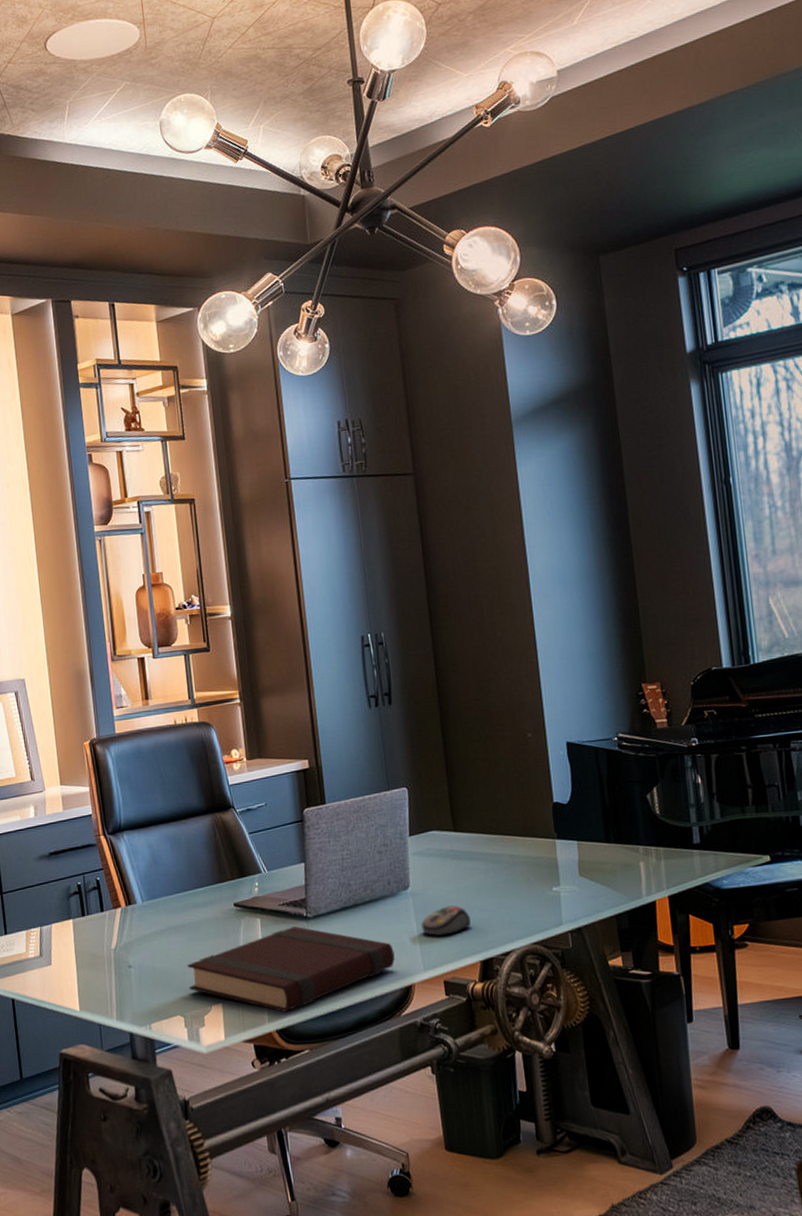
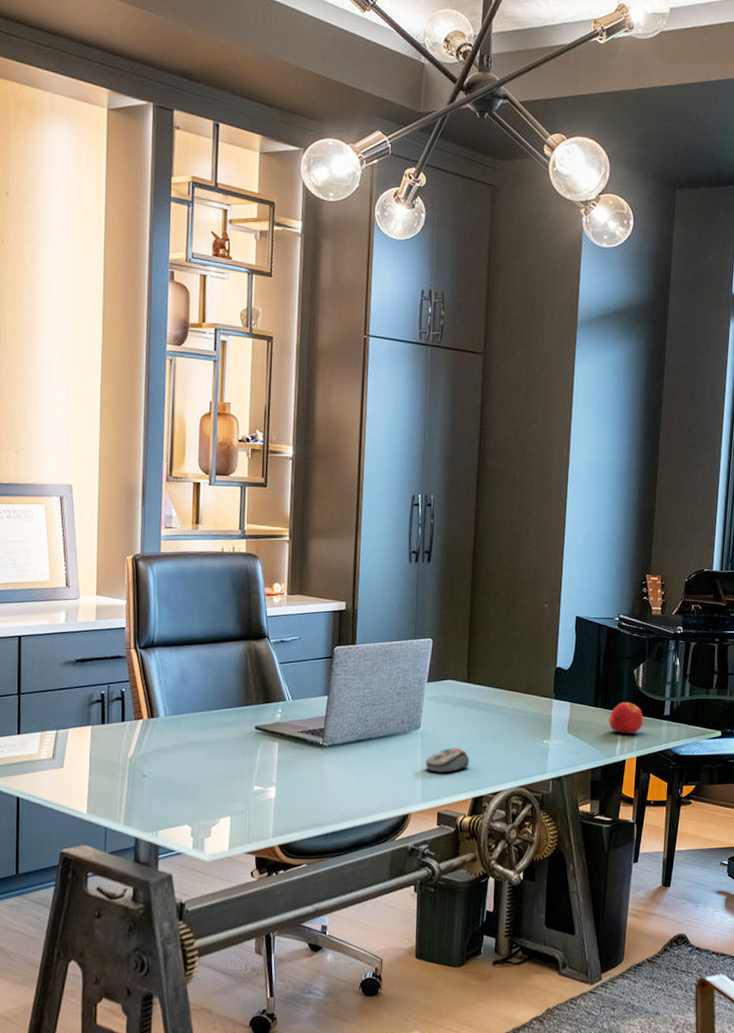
book: present [187,926,395,1012] -> none [200,753,398,829]
apple: none [626,833,670,870] -> present [608,702,644,734]

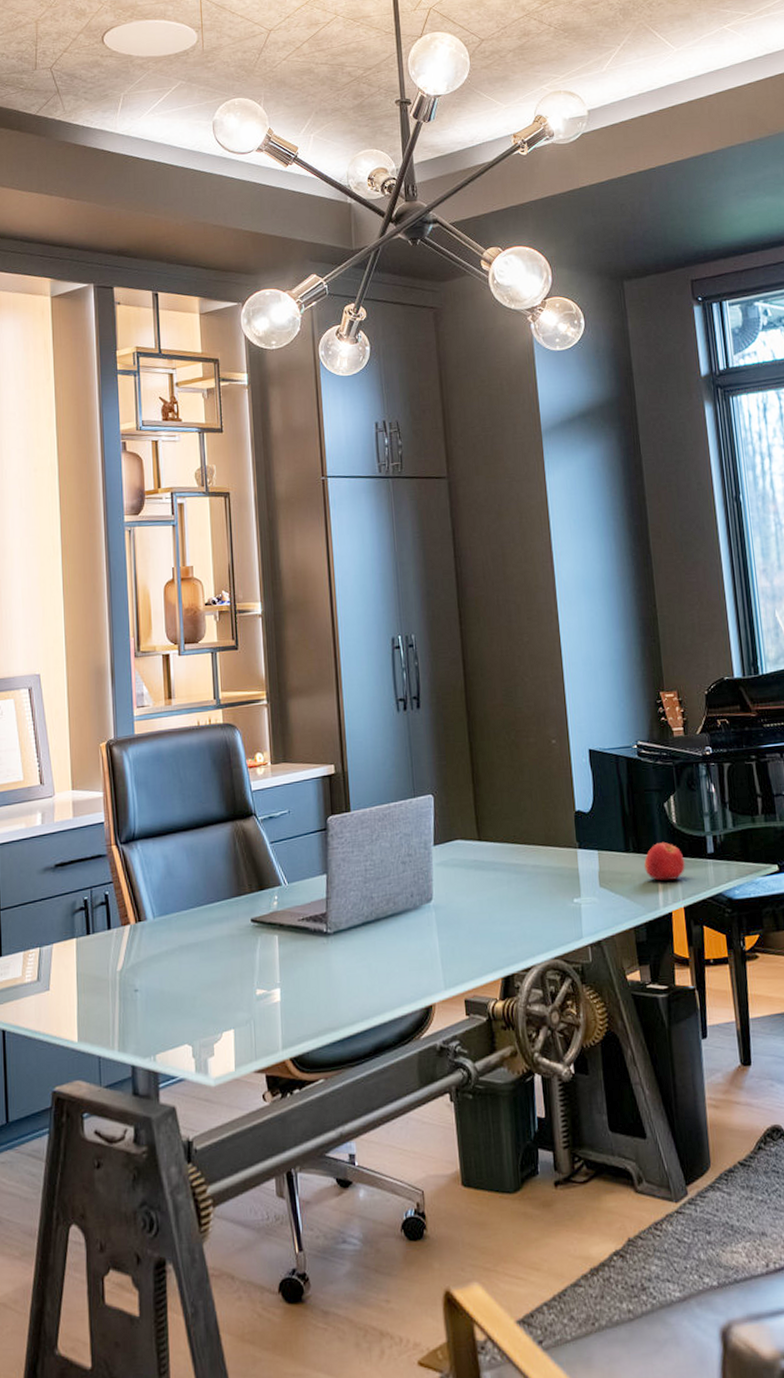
computer mouse: present [425,747,469,773] -> none [443,919,493,952]

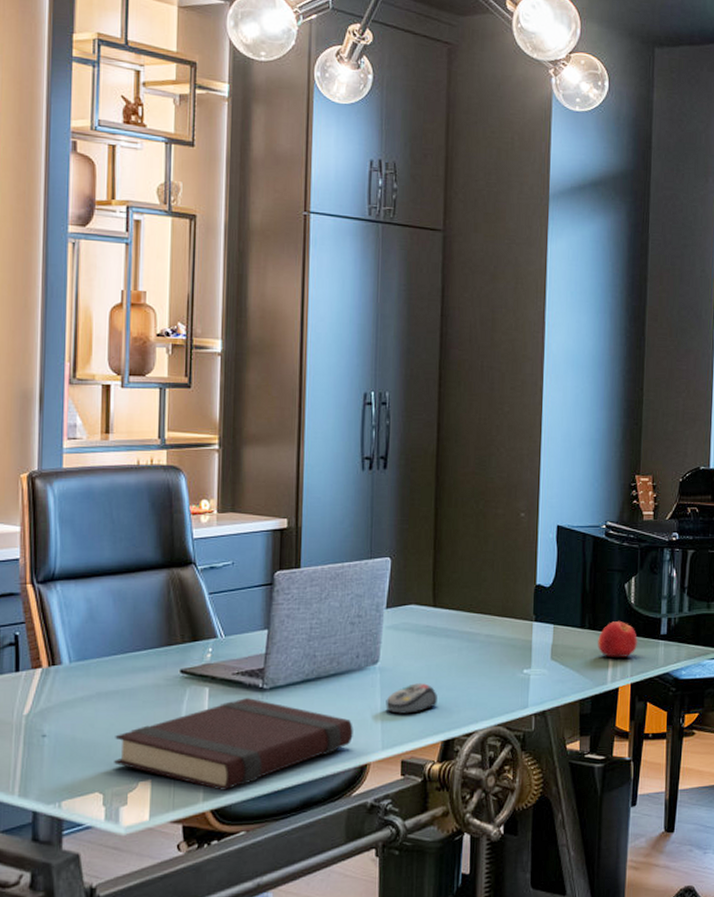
book: none [198,943,416,1038] -> present [114,698,353,790]
computer mouse: none [443,919,493,952] -> present [385,683,437,714]

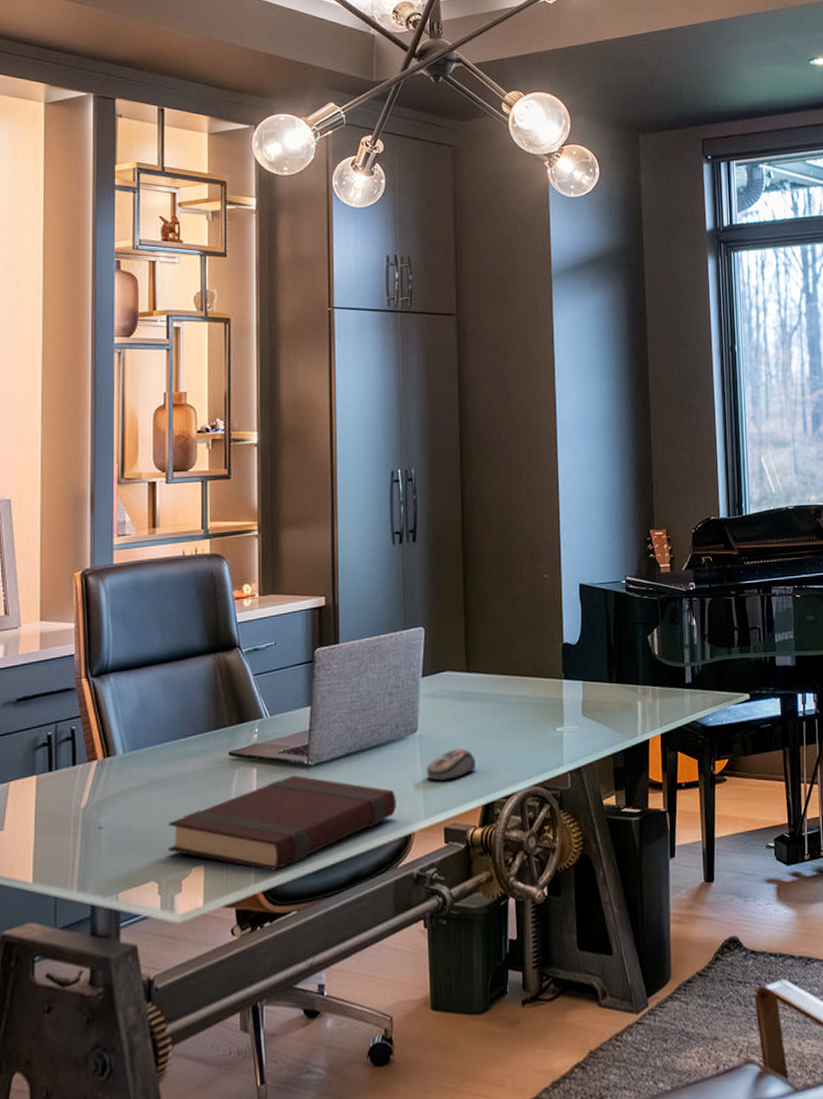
apple: present [598,621,637,657] -> none [626,673,664,710]

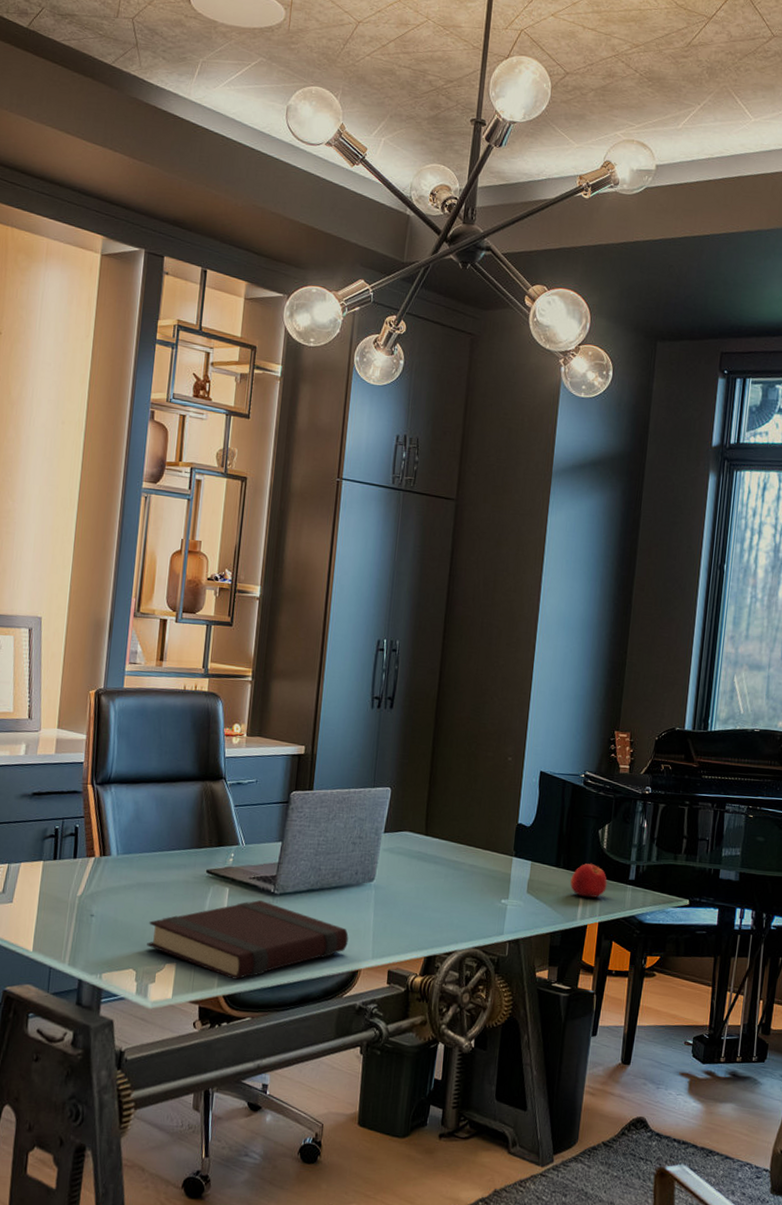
computer mouse: present [426,748,476,781] -> none [377,902,424,929]
apple: none [626,673,664,710] -> present [570,863,607,898]

